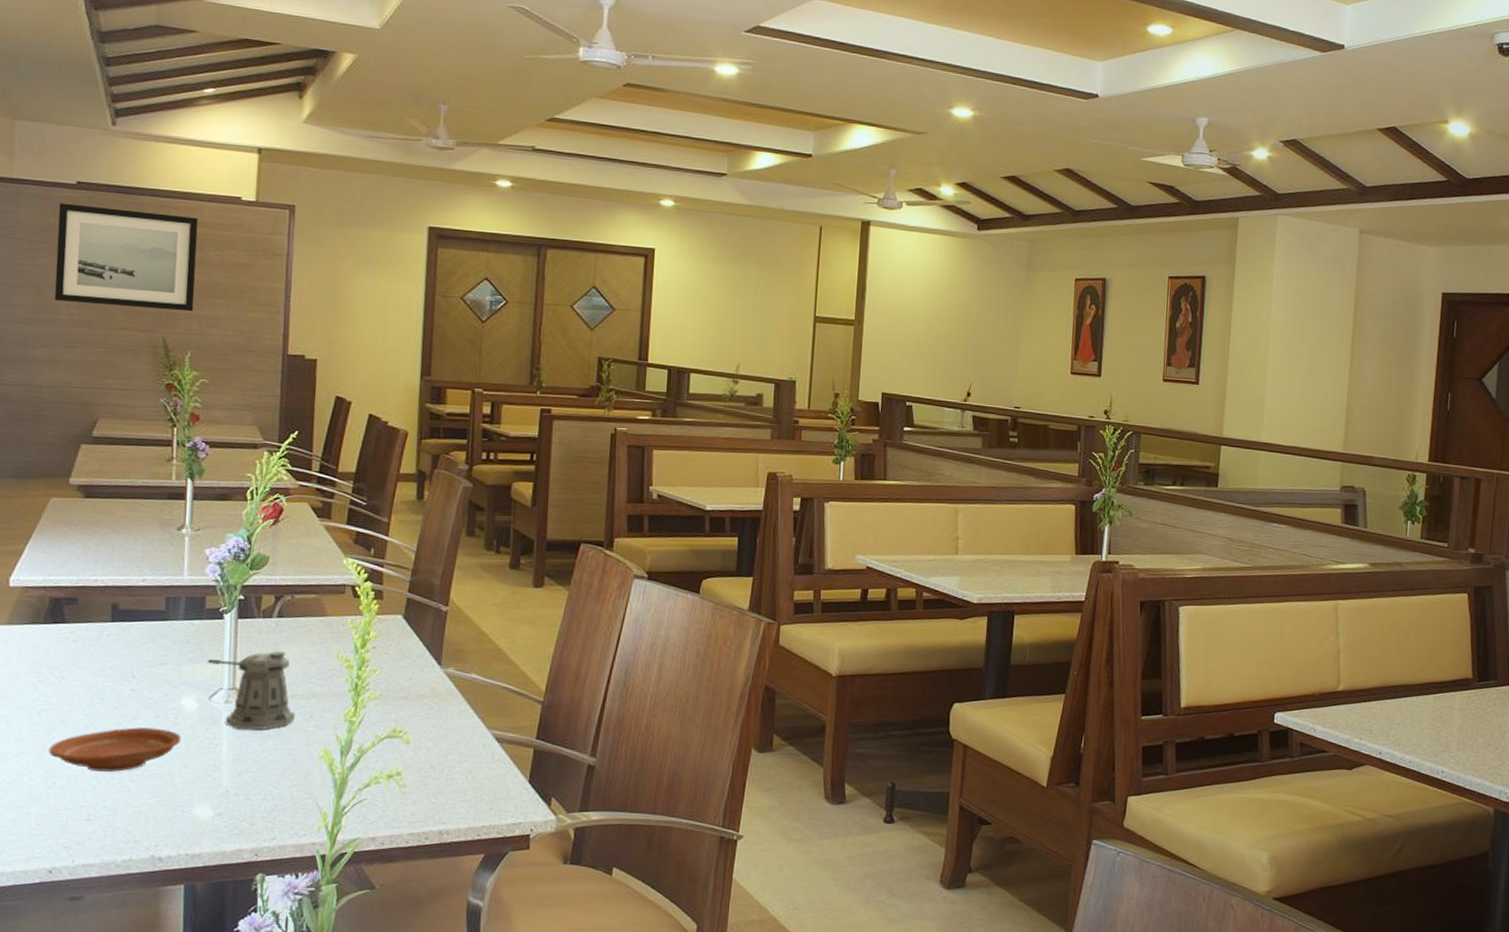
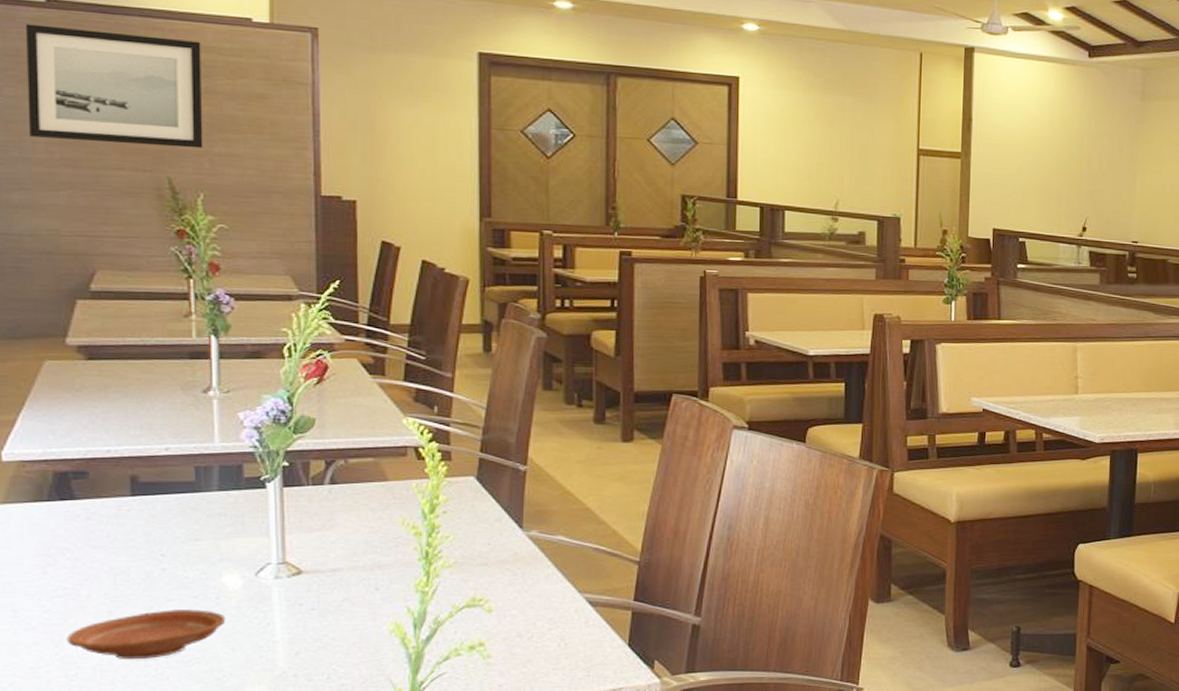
pepper shaker: present [208,651,295,730] -> none [251,521,358,606]

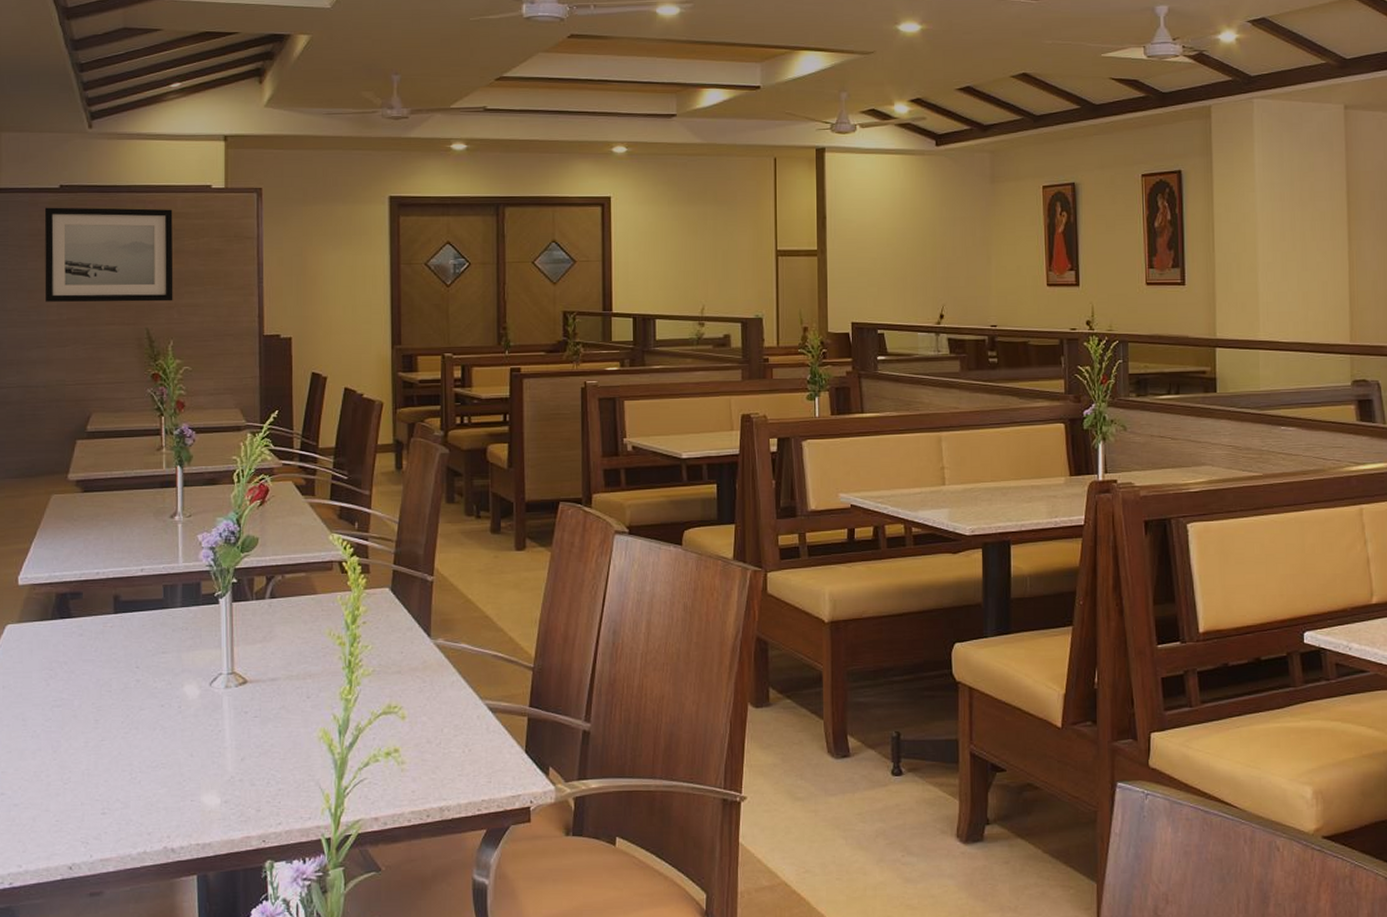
plate: present [67,609,226,659] -> none [63,718,186,764]

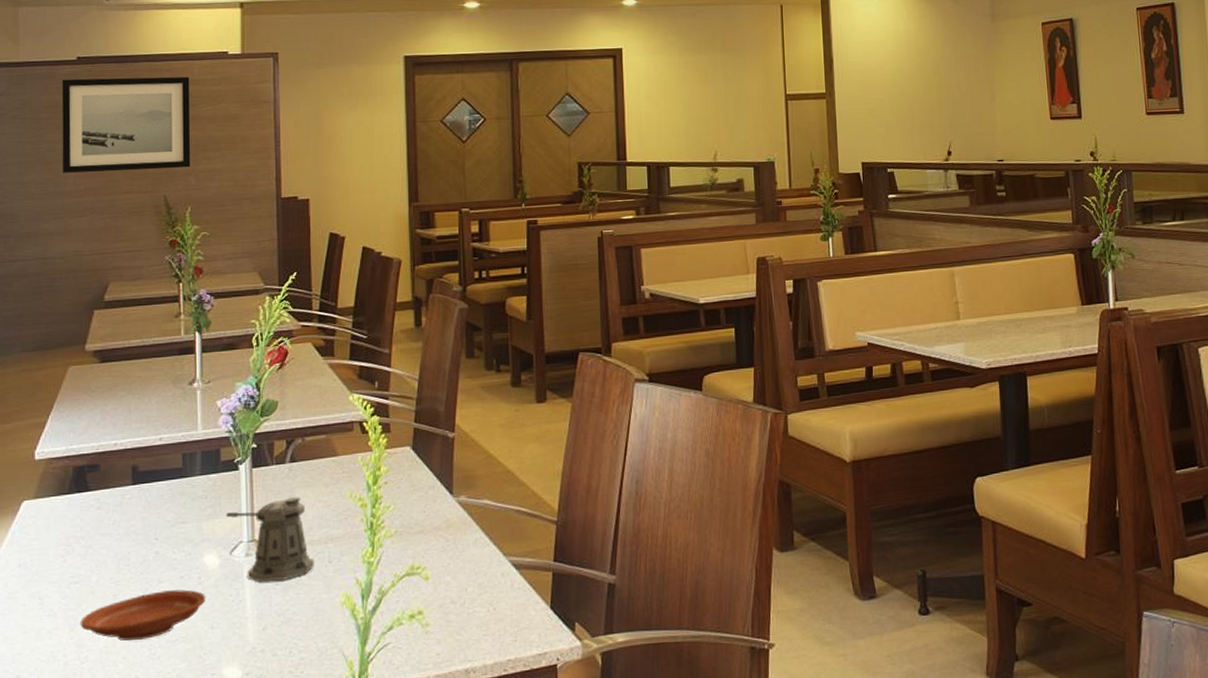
plate: none [63,718,186,764] -> present [80,589,206,641]
pepper shaker: none [207,633,292,714] -> present [227,497,314,583]

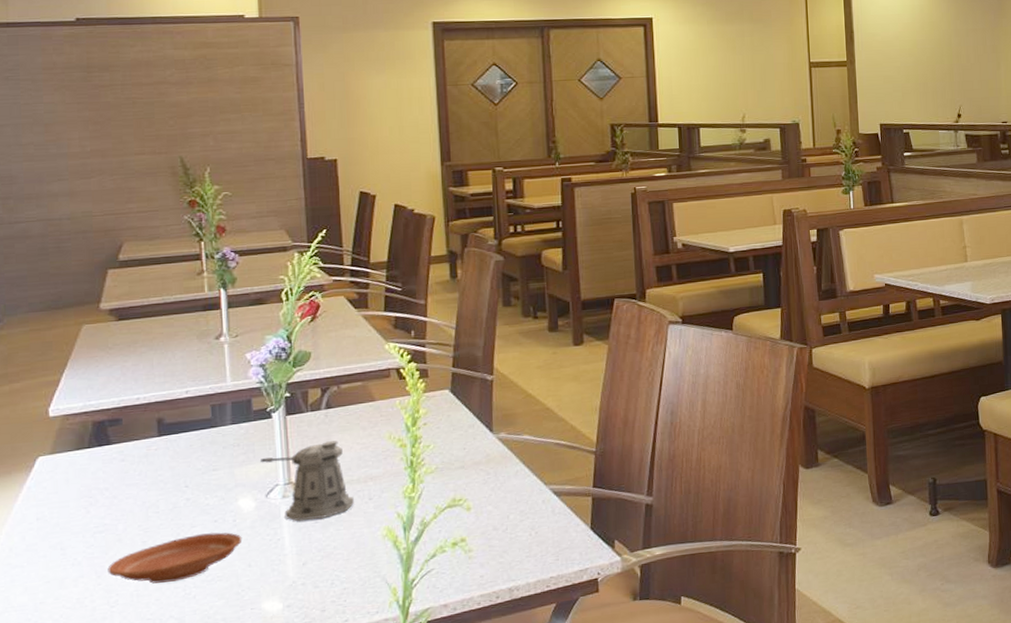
wall art: present [61,76,191,173] -> none [59,39,208,135]

